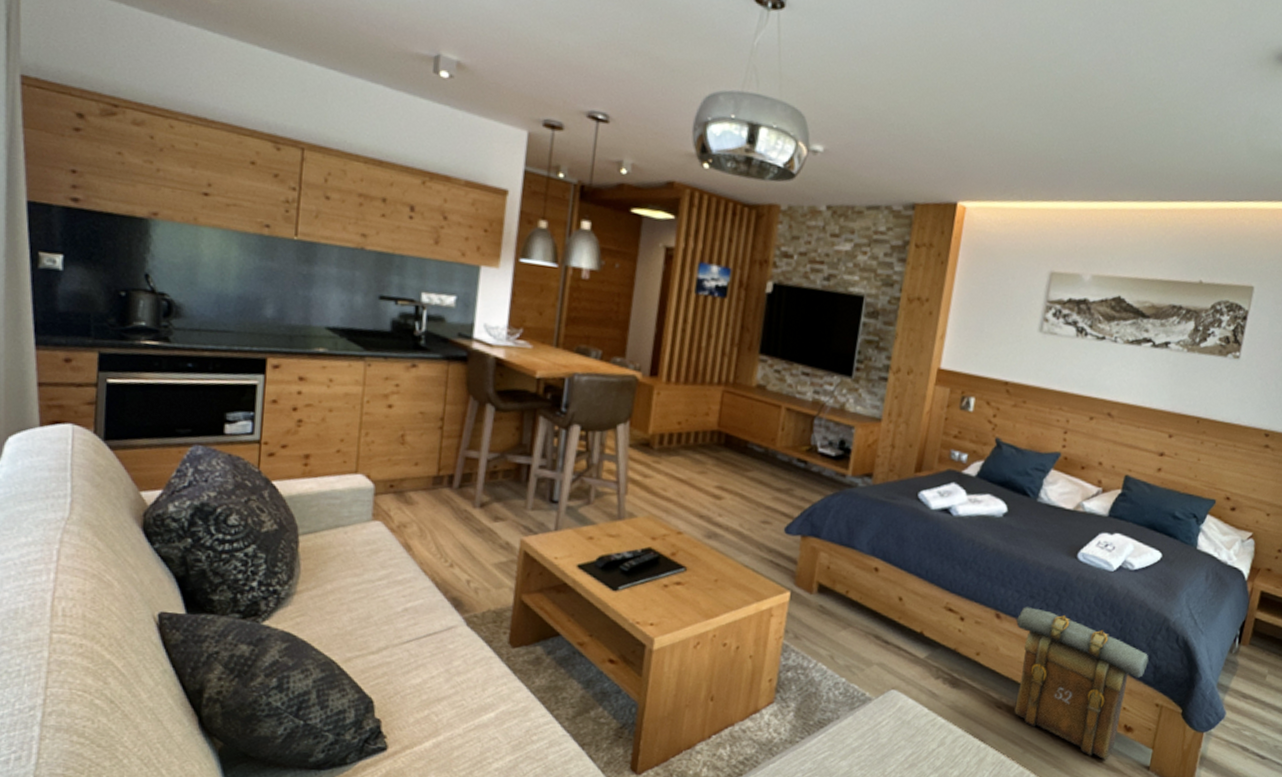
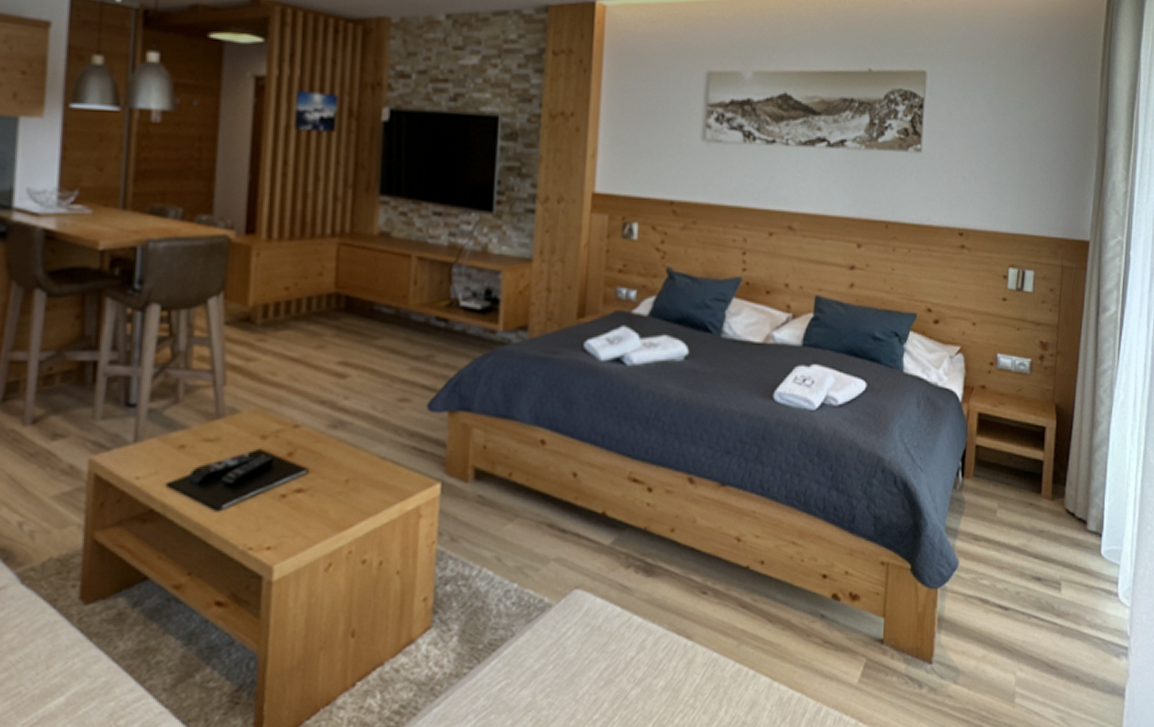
backpack: present [1014,607,1149,759] -> none [712,465,867,639]

